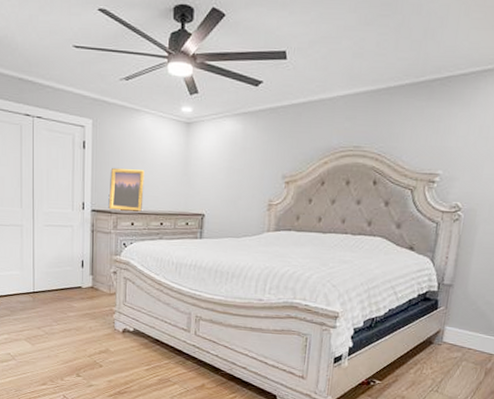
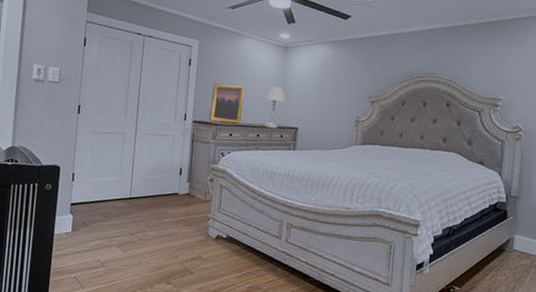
table lamp: none [166,168,190,215] -> present [264,85,286,128]

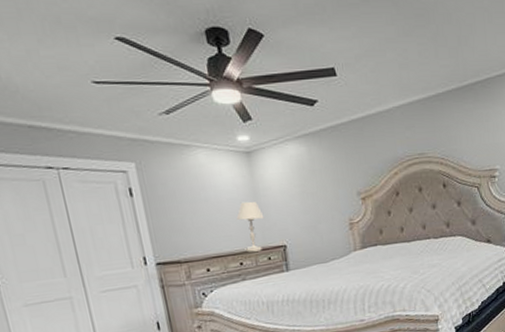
picture frame: present [210,84,245,124] -> none [170,209,216,260]

